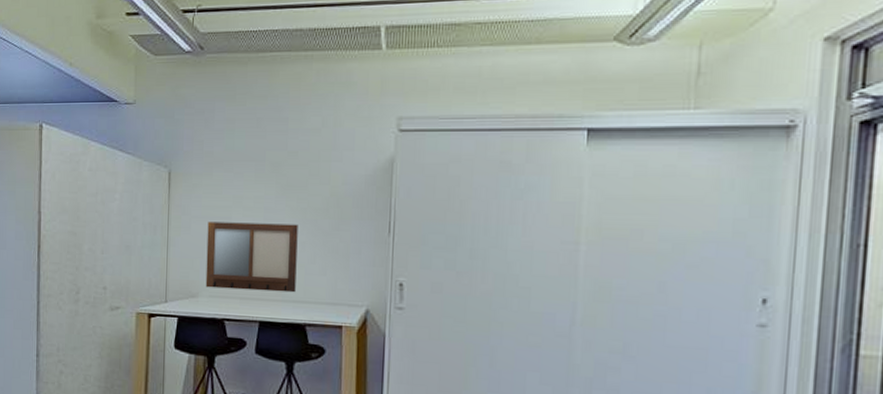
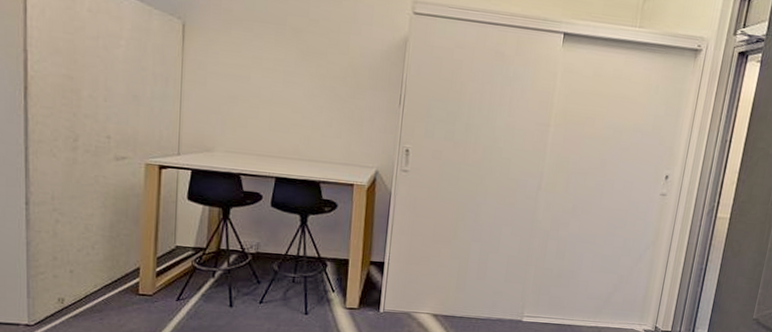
writing board: present [205,222,298,293] -> none [221,79,317,153]

